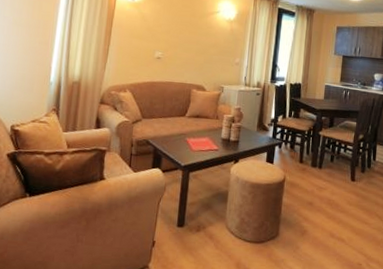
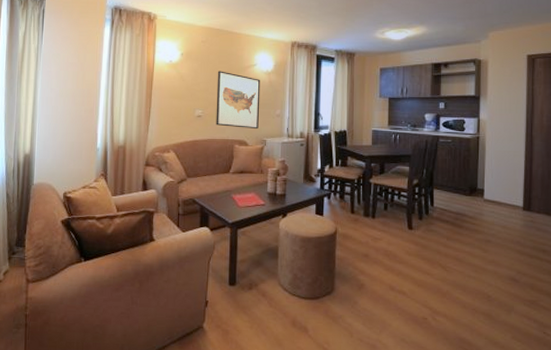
wall art: none [175,14,222,75] -> present [216,71,261,128]

